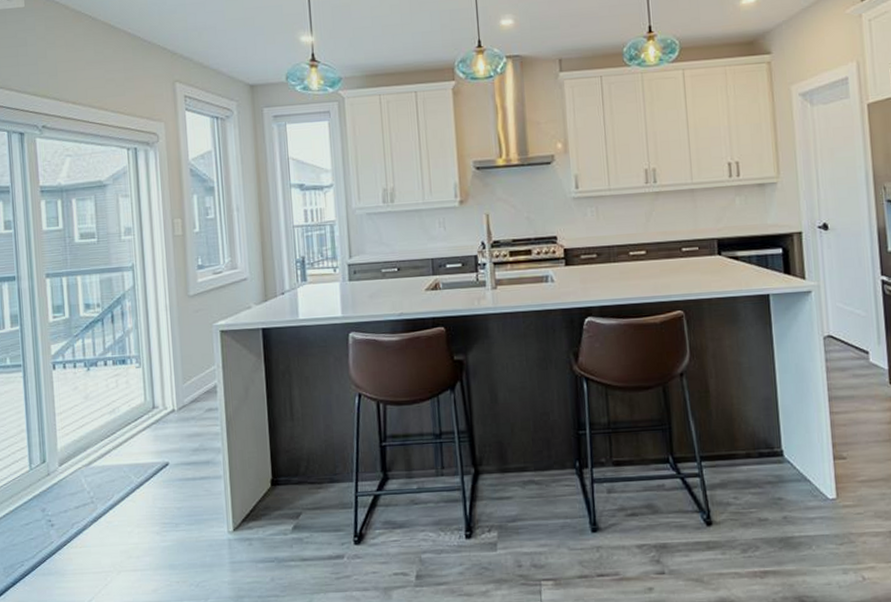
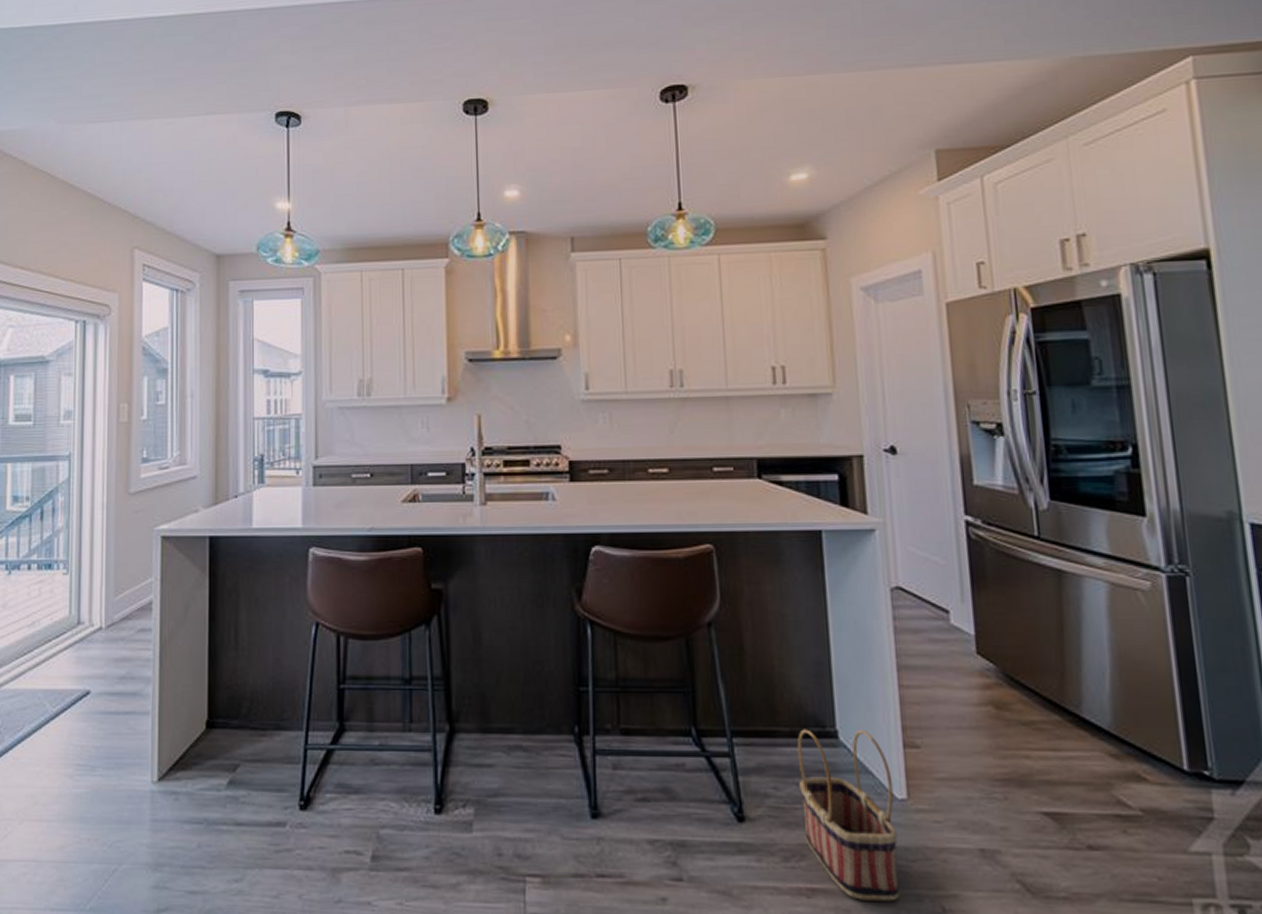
basket: none [752,448,831,577] -> present [797,729,900,901]

